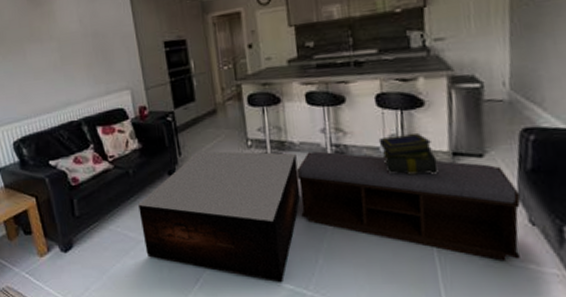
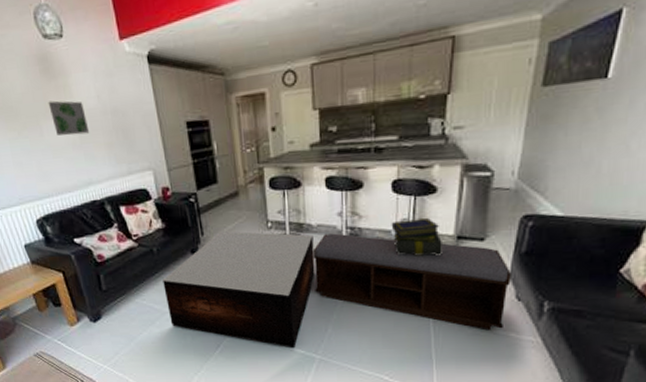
wall art: none [33,25,71,59] -> present [48,100,90,136]

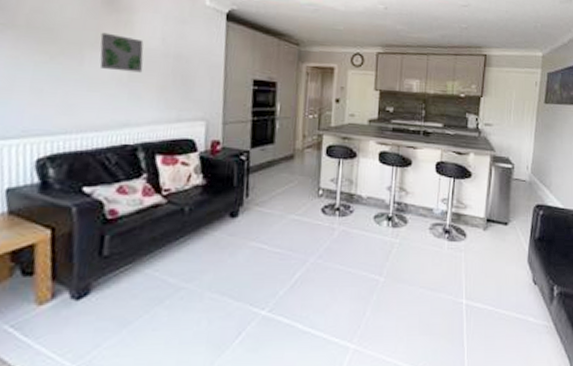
coffee table: present [163,231,315,349] -> none [185,195,362,336]
bench: present [312,233,512,331] -> none [357,207,529,315]
stack of books: present [391,217,442,256] -> none [433,199,475,236]

